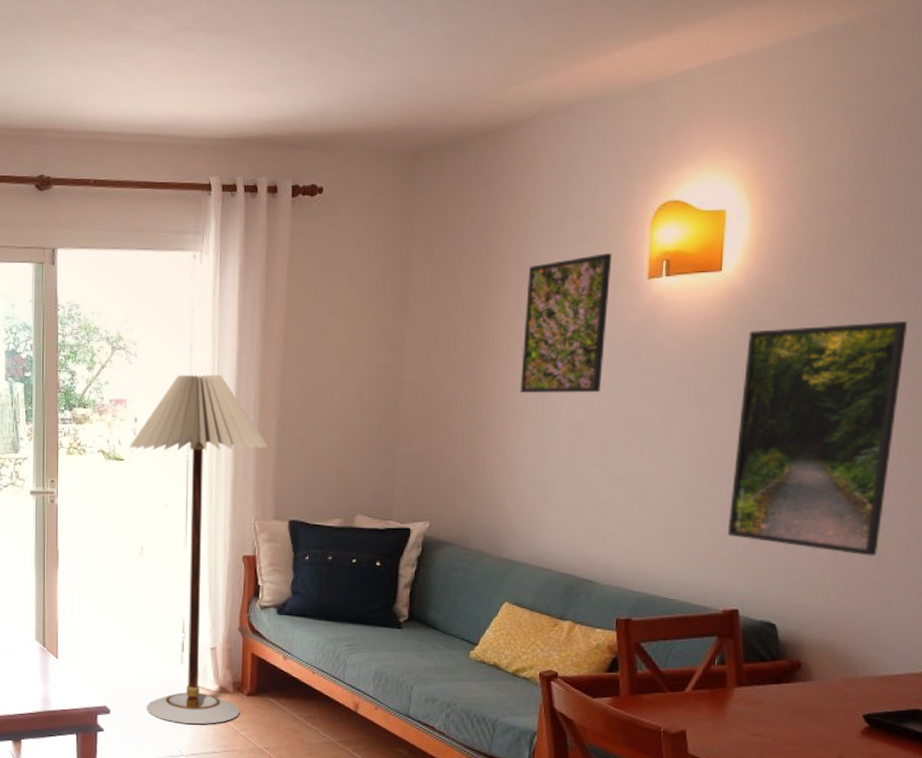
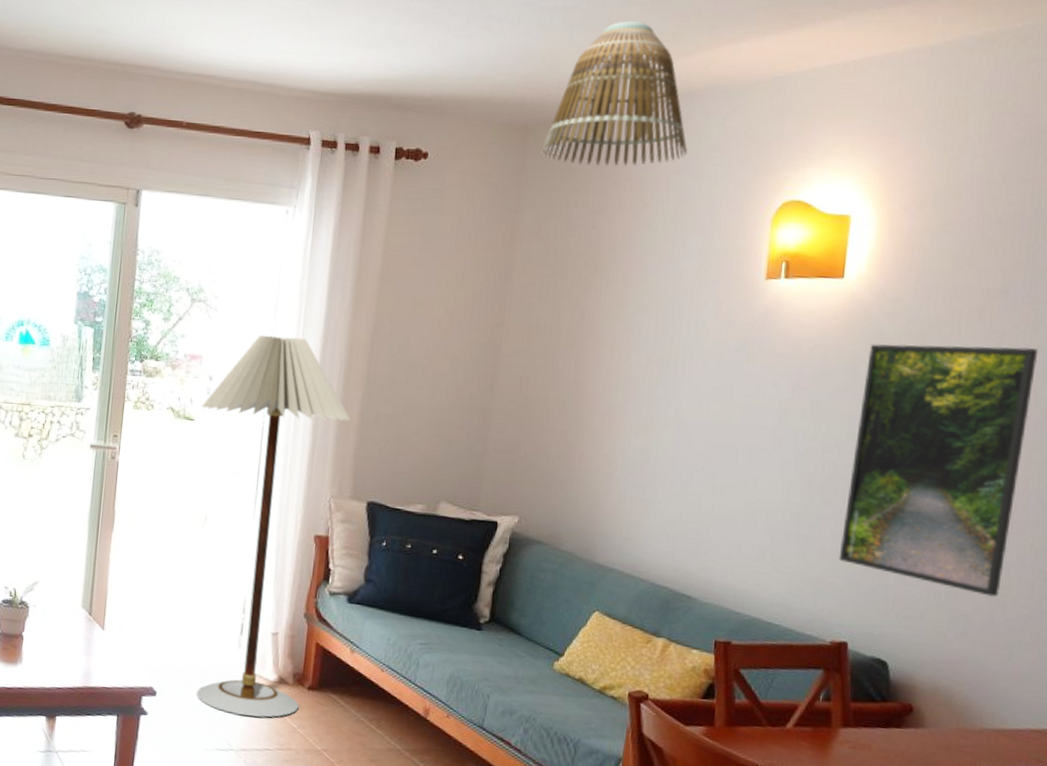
lamp shade: none [430,41,568,185] -> present [541,21,687,166]
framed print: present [520,253,613,393] -> none [624,248,729,394]

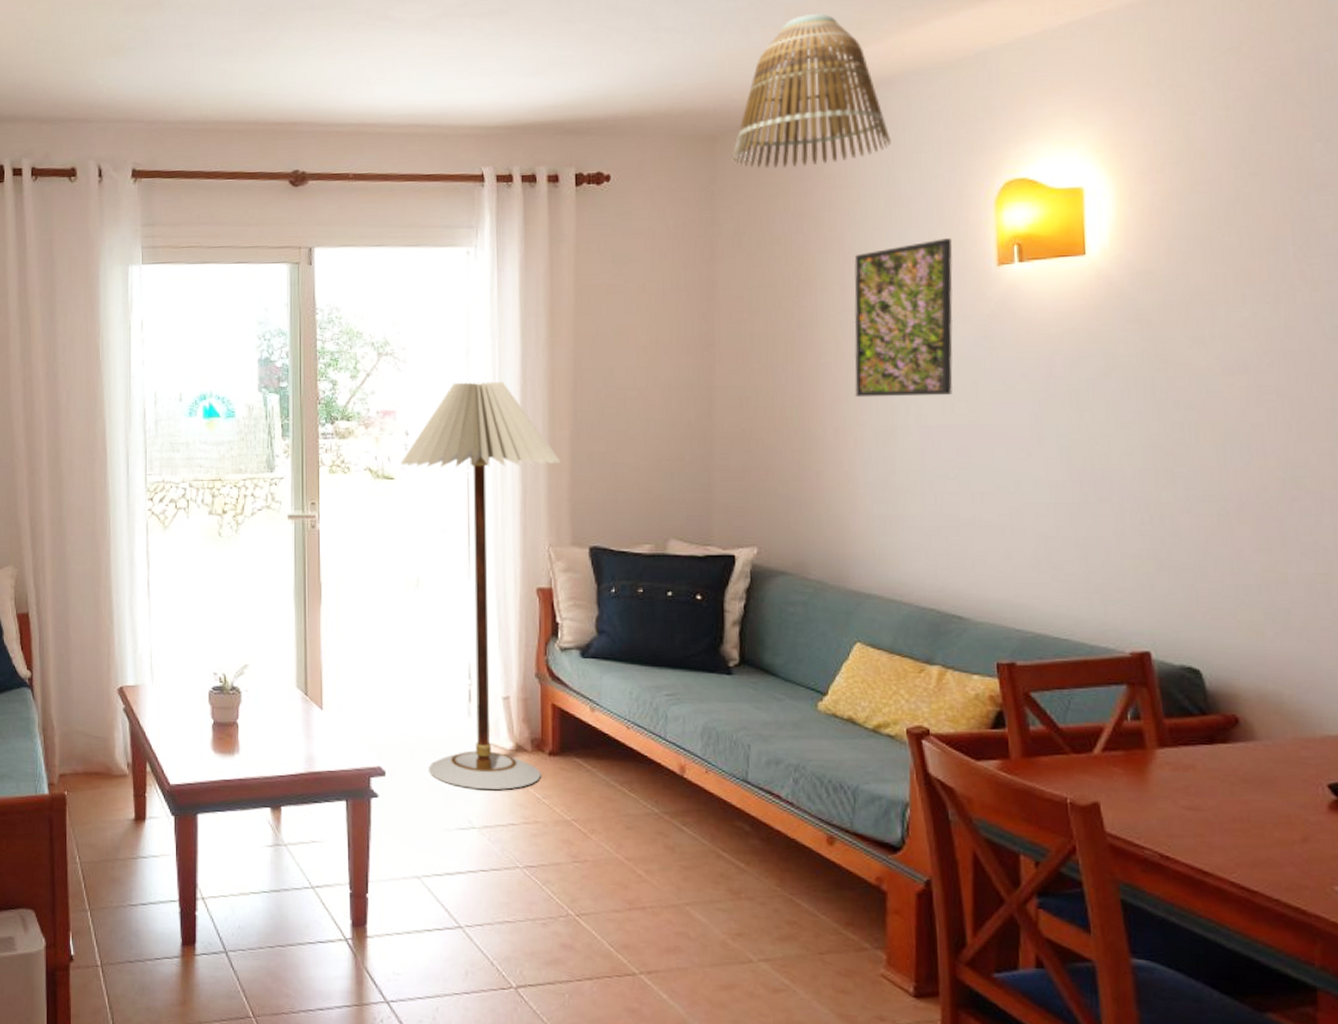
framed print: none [624,248,729,394] -> present [854,238,953,398]
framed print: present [838,344,1038,597] -> none [1125,306,1322,586]

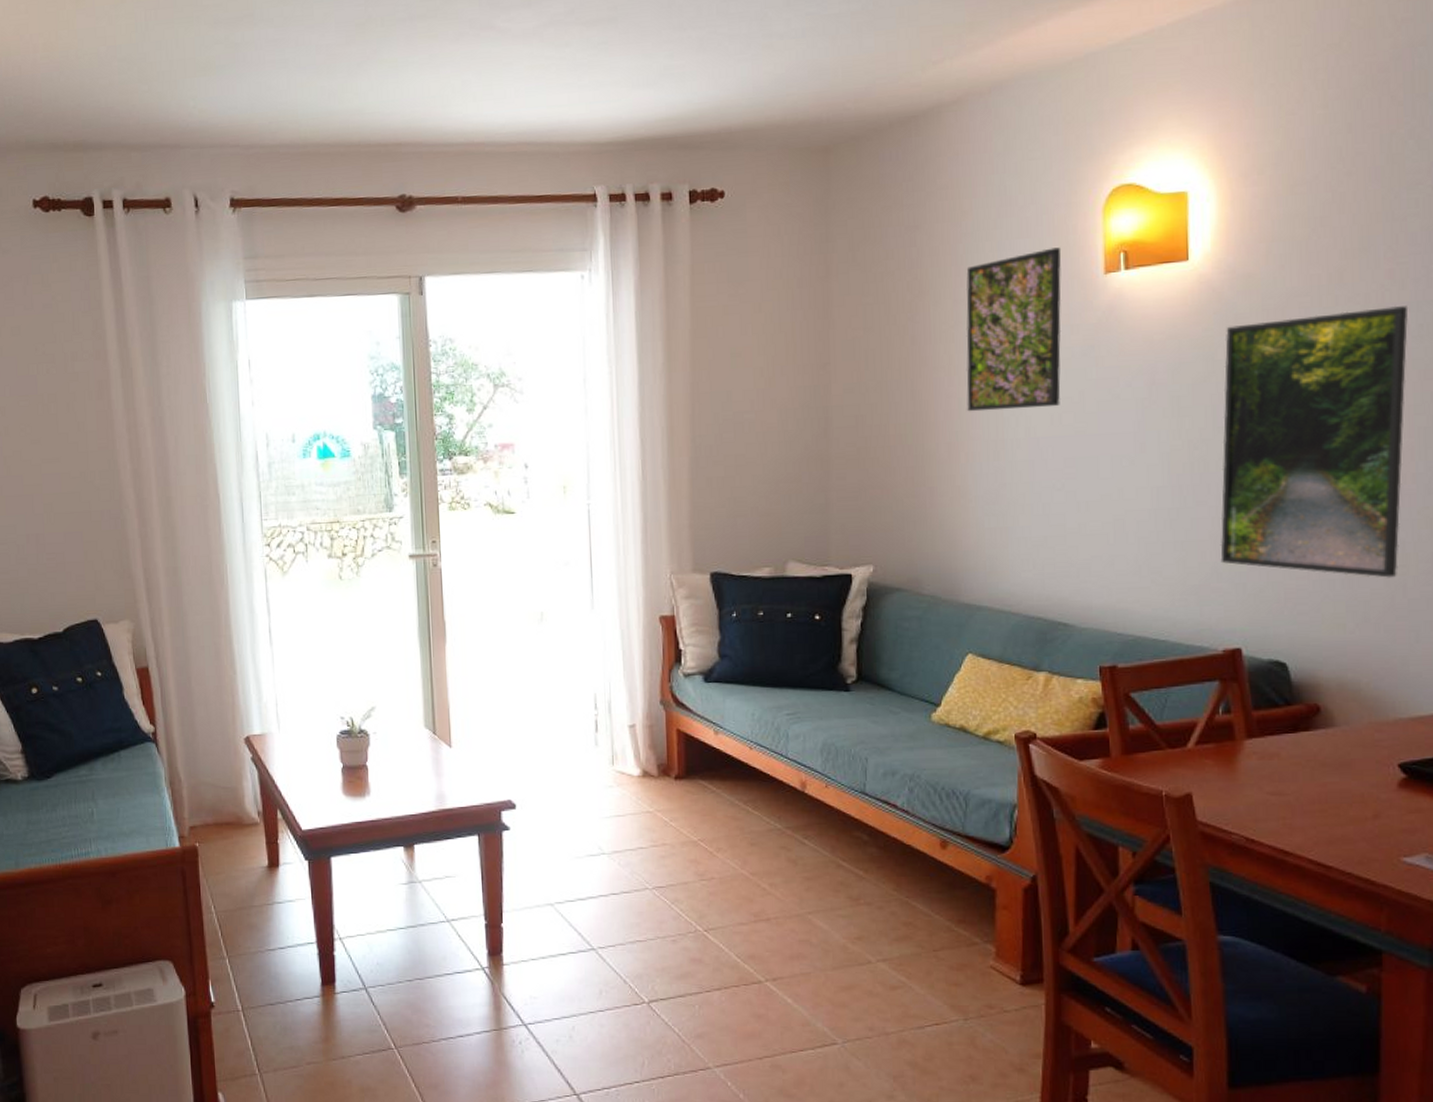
floor lamp: present [400,381,562,790] -> none [520,409,681,816]
lamp shade: present [731,13,891,168] -> none [845,15,1002,180]
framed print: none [1125,306,1322,586] -> present [1220,305,1408,578]

